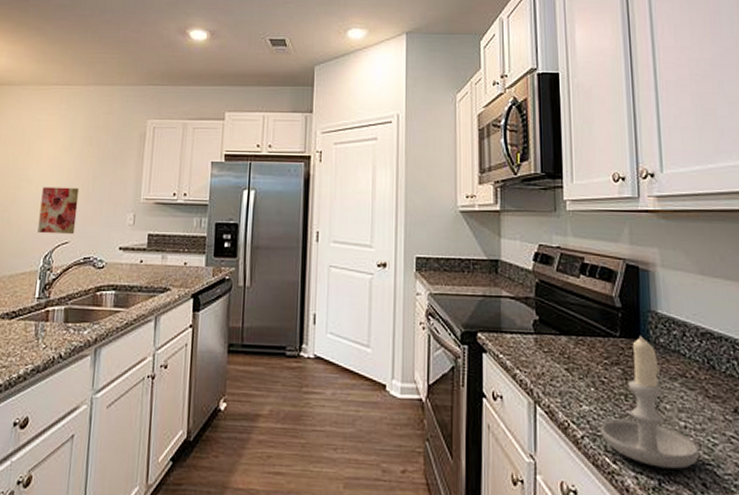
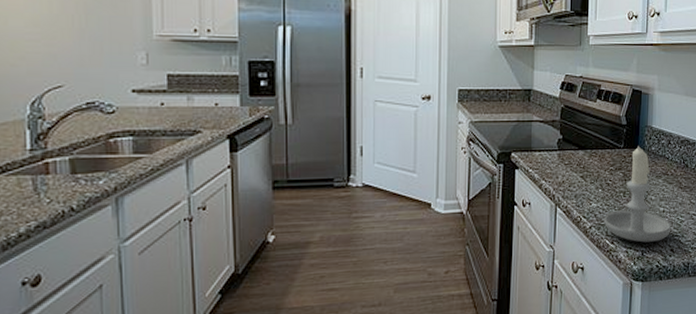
wall art: present [37,186,80,235] -> none [14,21,70,78]

